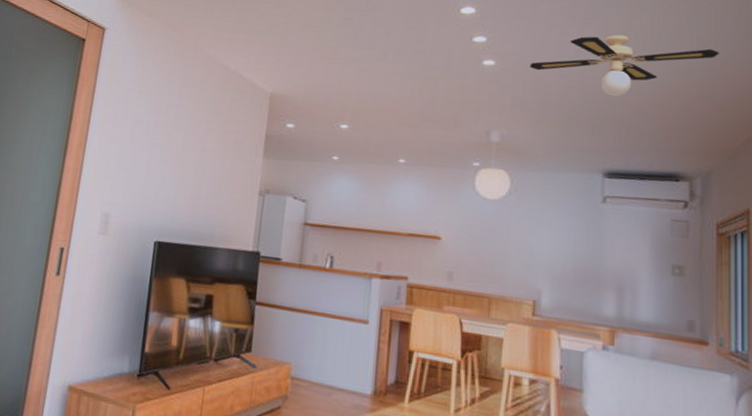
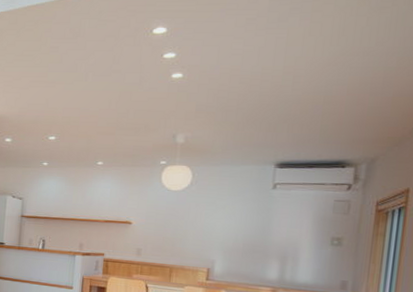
ceiling fan: present [530,34,719,97] -> none [214,40,396,97]

